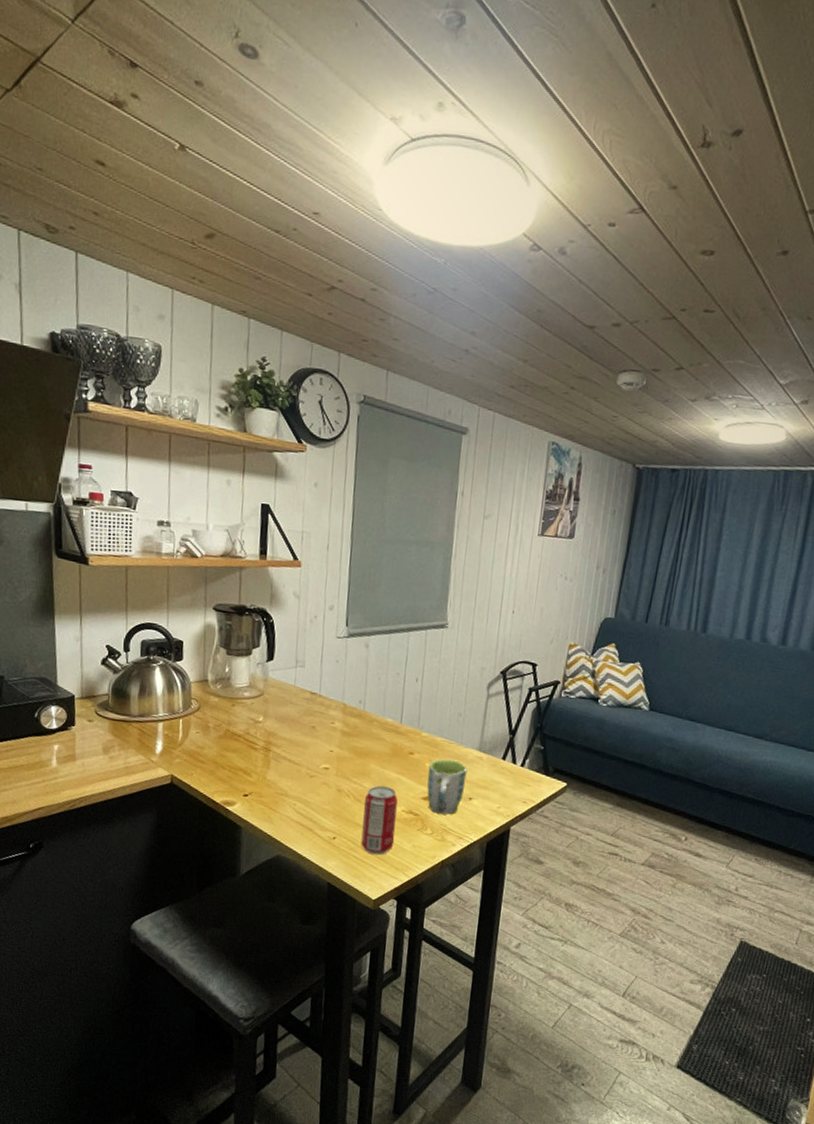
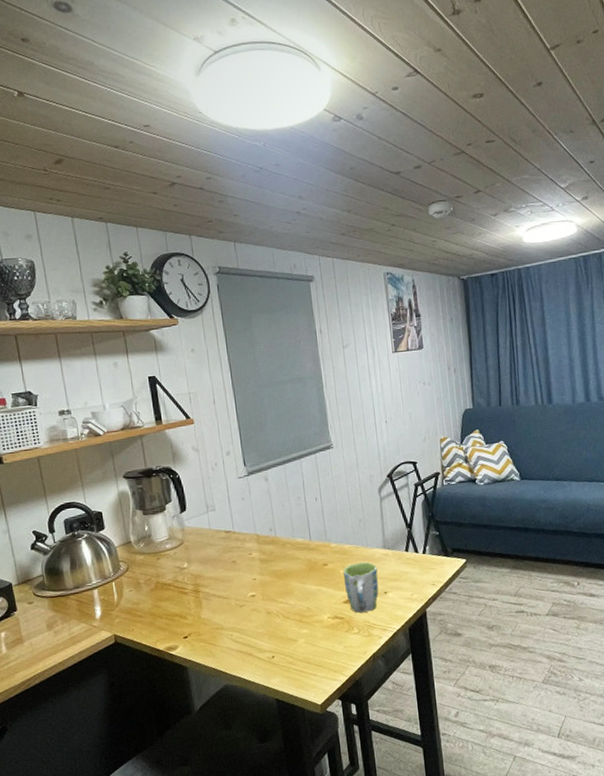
beverage can: present [361,785,398,856] -> none [292,599,328,664]

